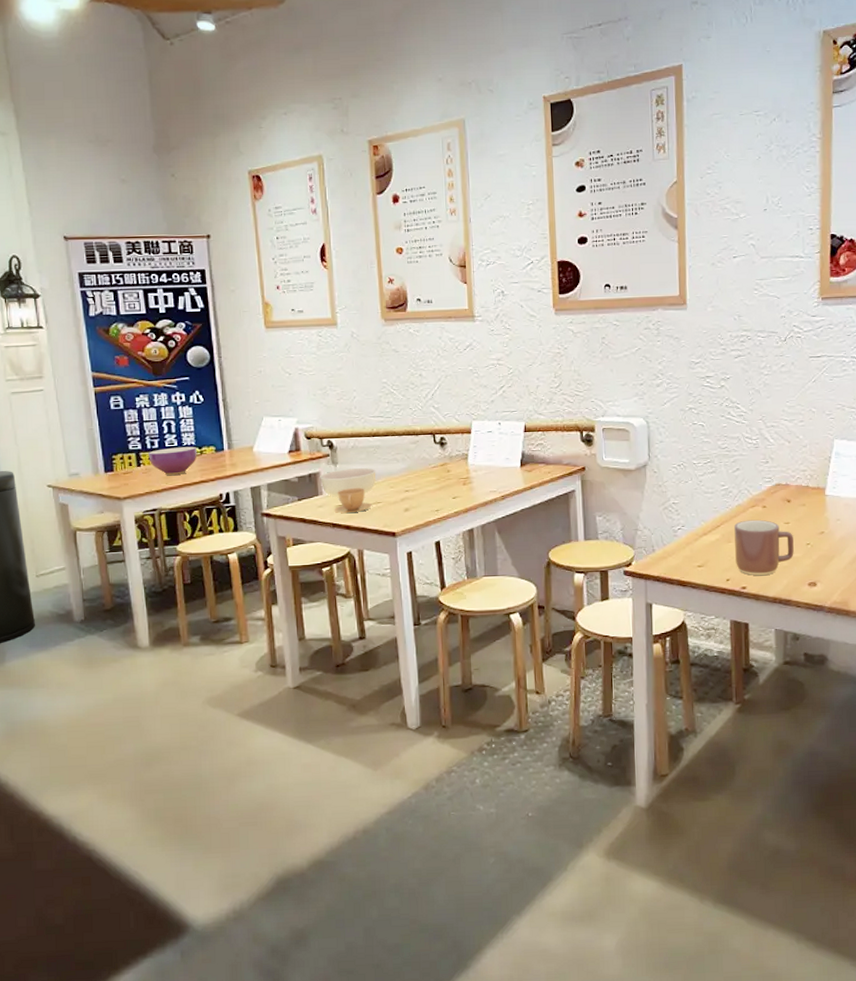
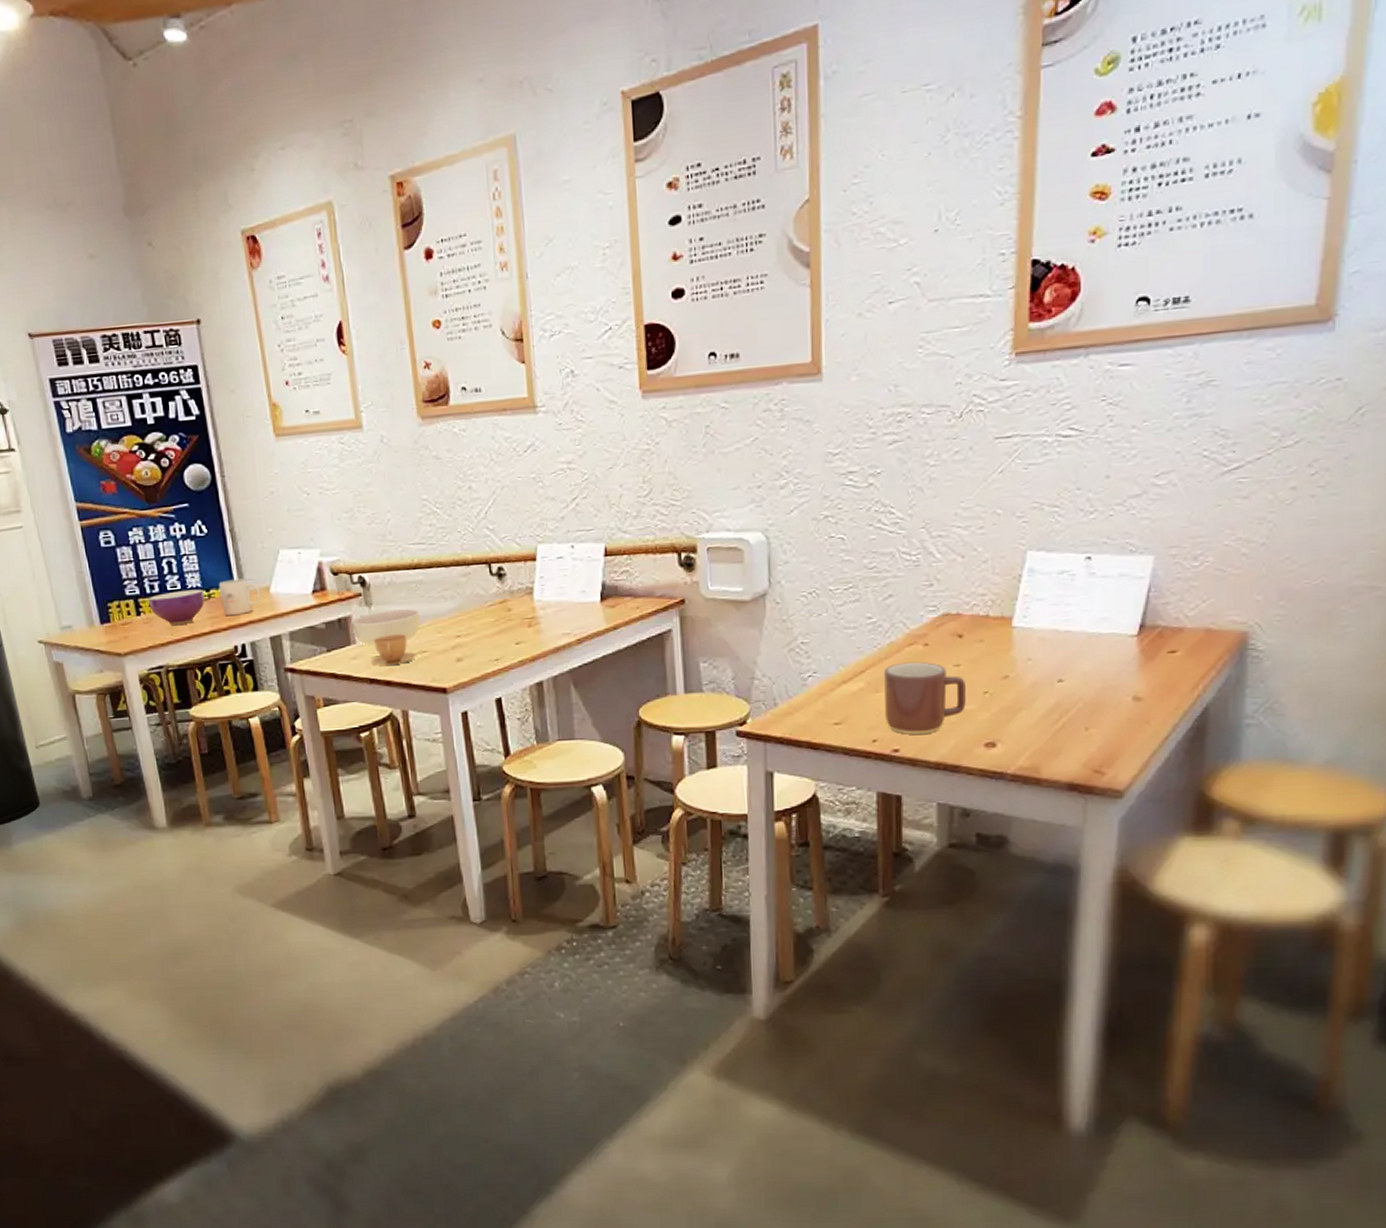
mug: none [210,439,245,470] -> present [218,578,261,617]

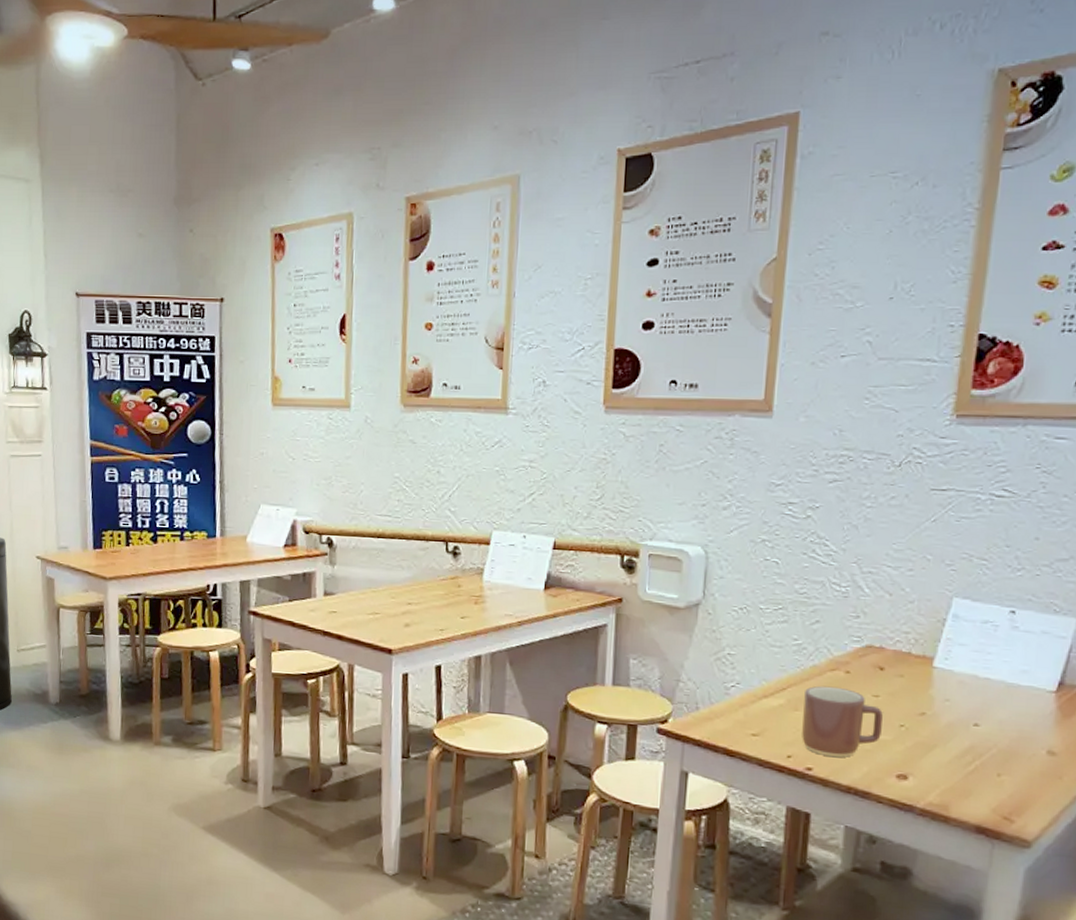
bowl: present [148,589,205,626] -> none [138,528,189,560]
mug: present [218,578,261,617] -> none [201,525,238,558]
bowl: present [351,609,420,649] -> none [315,571,378,605]
teacup: present [372,634,418,666] -> none [328,593,370,622]

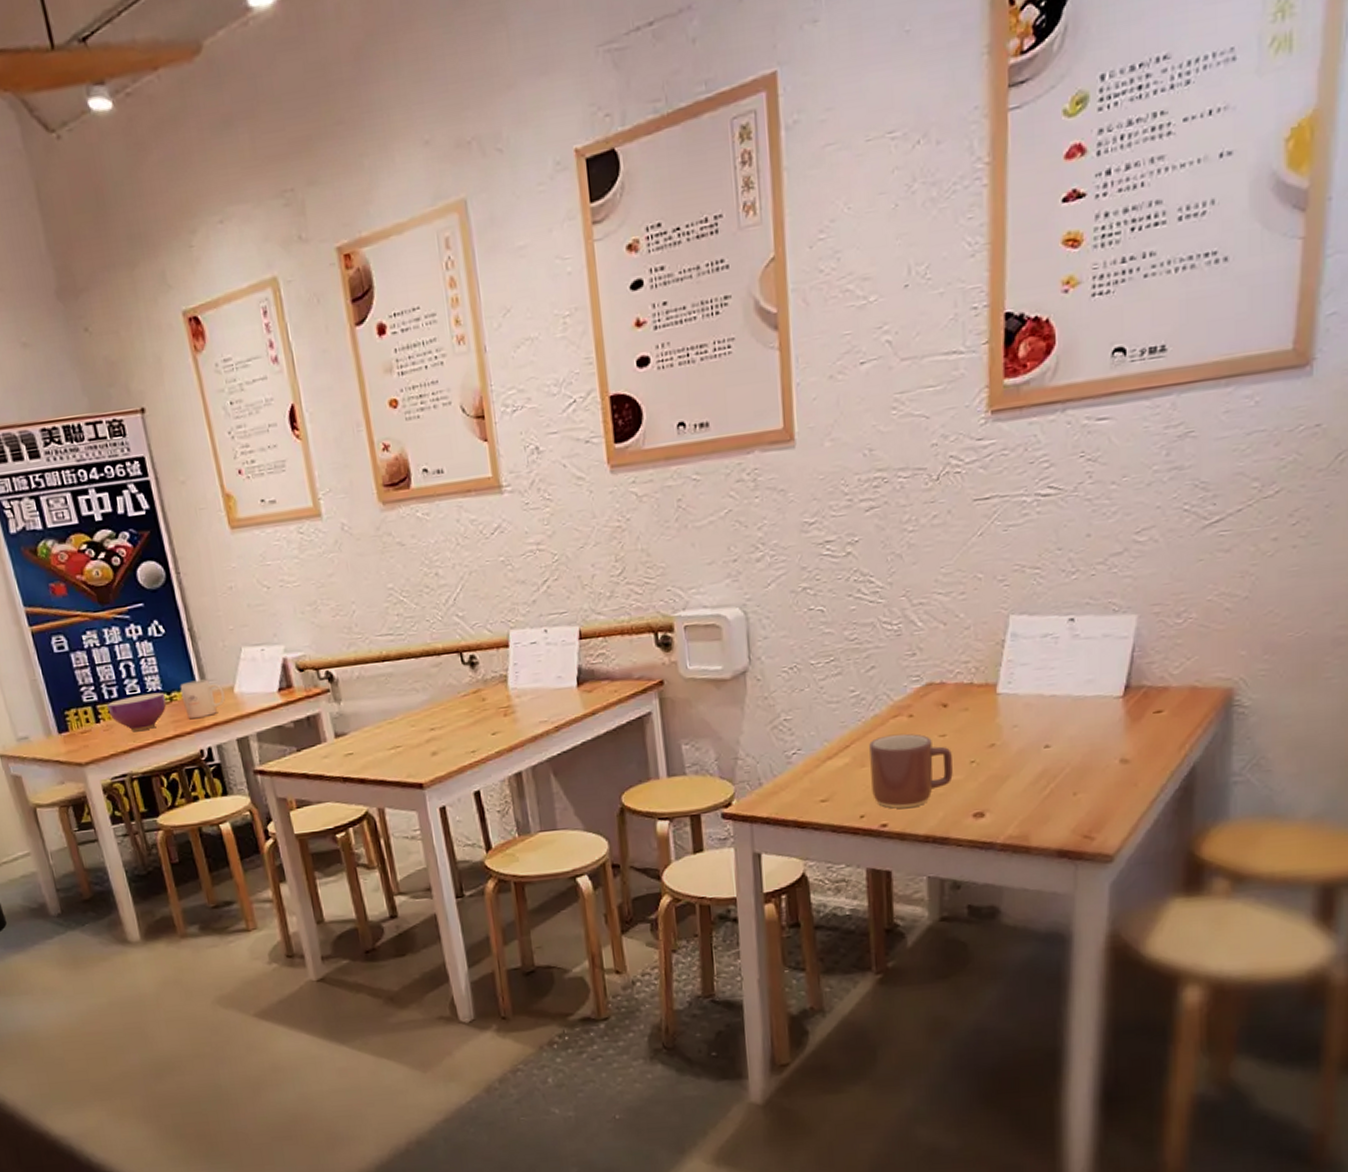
bowl: none [138,528,189,560] -> present [107,692,167,732]
mug: none [201,525,238,558] -> present [179,679,225,720]

